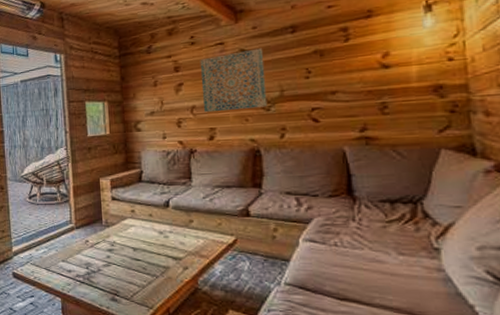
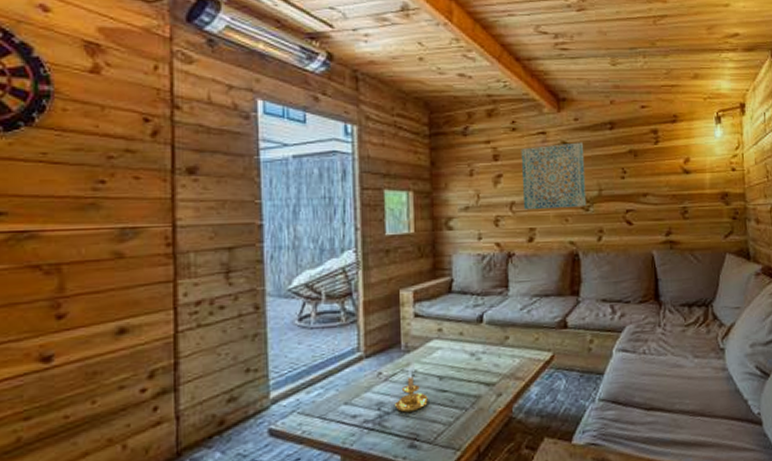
candle holder: none [98,239,125,273] -> present [394,367,428,413]

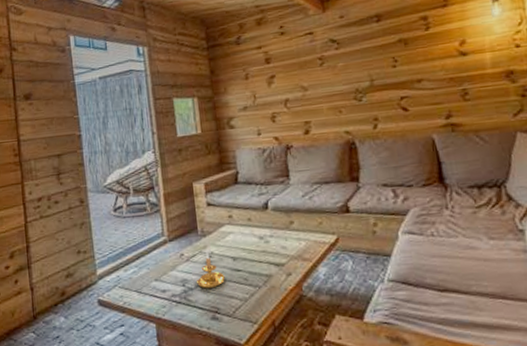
wall art: present [520,142,587,210] -> none [290,37,359,106]

